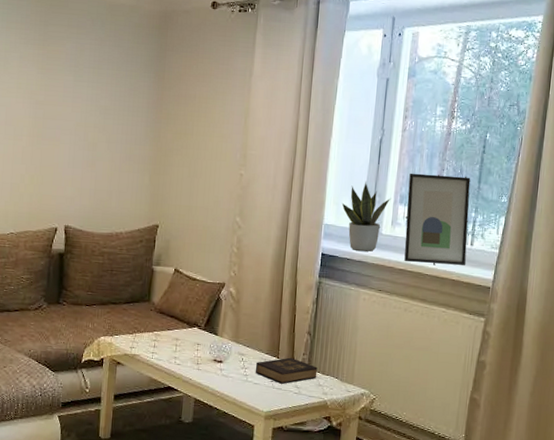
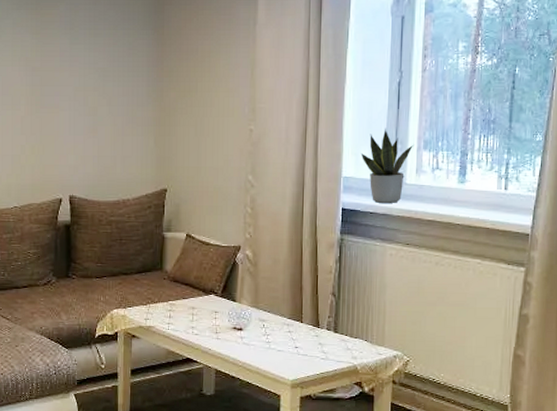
hardback book: present [255,357,318,384] -> none [278,321,345,350]
picture frame: present [404,173,471,265] -> none [431,115,501,214]

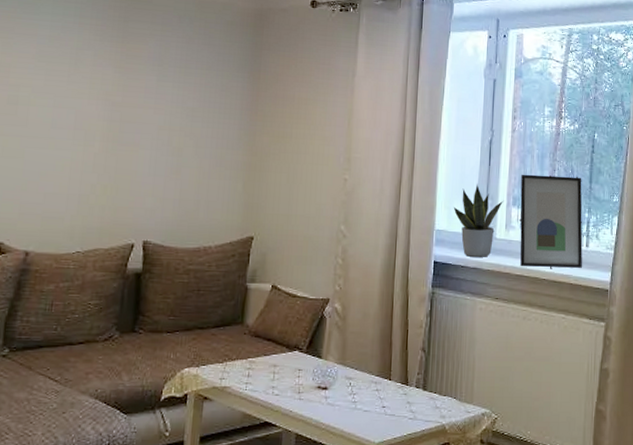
picture frame: none [431,115,501,214] -> present [519,174,583,269]

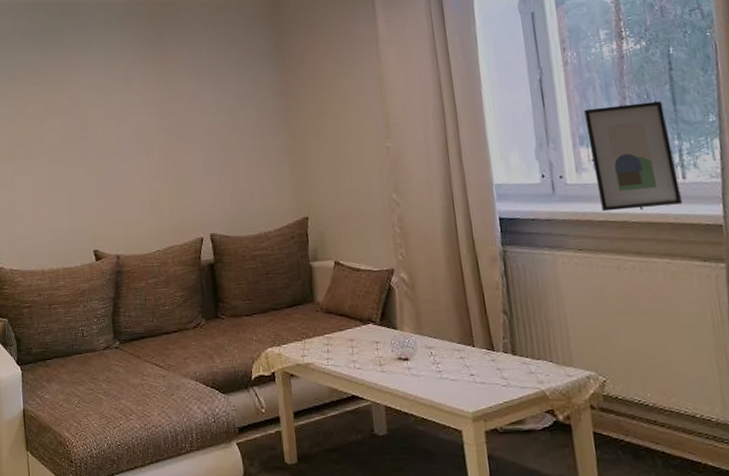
potted plant: present [453,183,504,257] -> none [510,128,569,208]

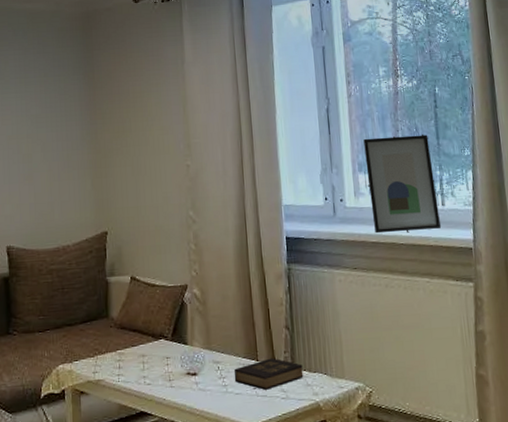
hardback book: none [448,343,526,377] -> present [234,358,304,390]

